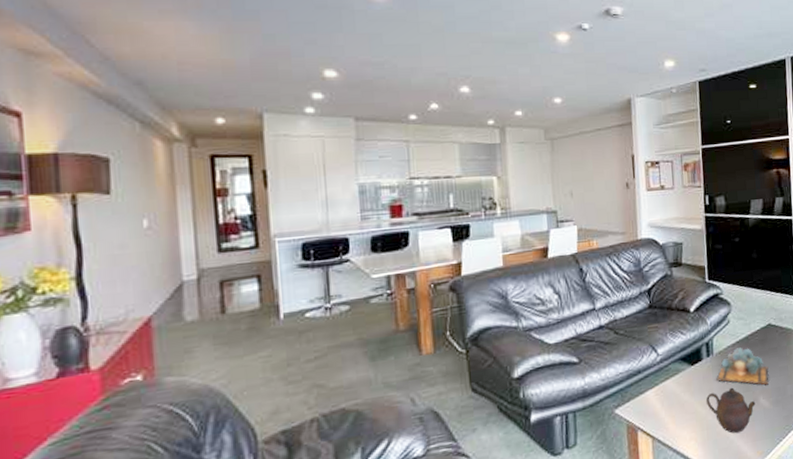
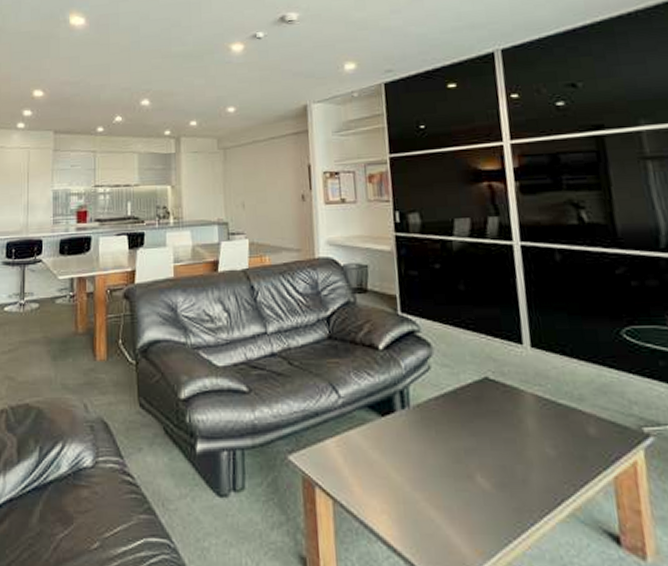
teapot: present [705,387,756,433] -> none [401,454,471,516]
succulent plant: present [716,347,769,385] -> none [414,403,488,459]

